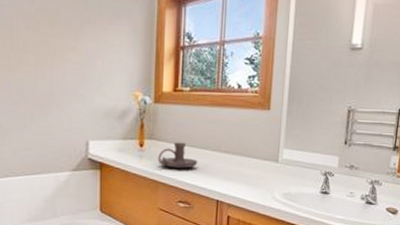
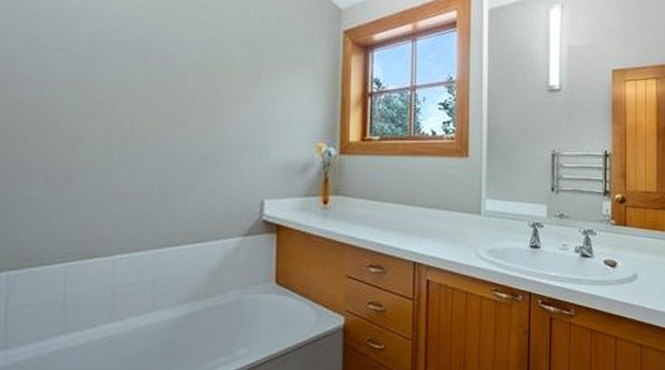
candle holder: present [158,142,198,169] -> none [344,197,391,227]

